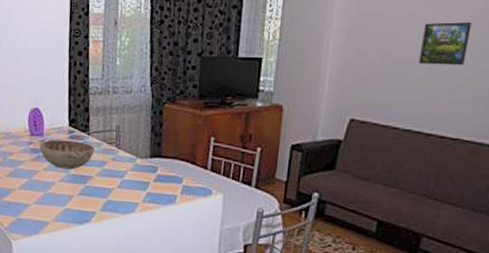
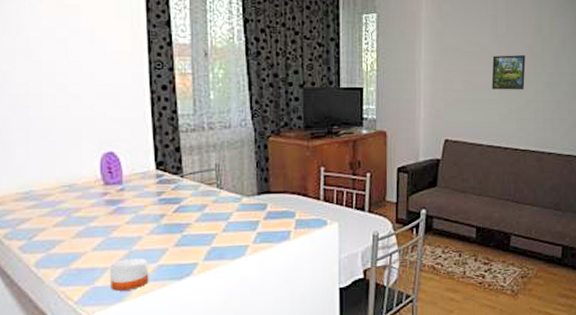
candle: none [29,199,58,226] -> present [109,258,149,291]
decorative bowl: present [39,139,96,170] -> none [118,186,192,219]

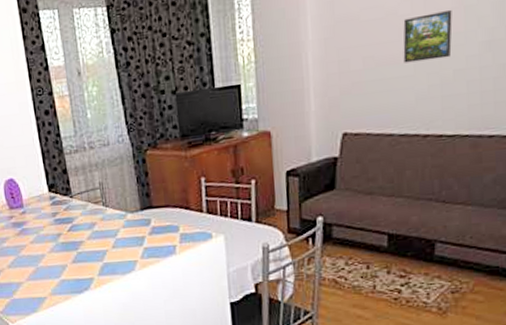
candle: present [109,258,149,291] -> none [22,274,55,303]

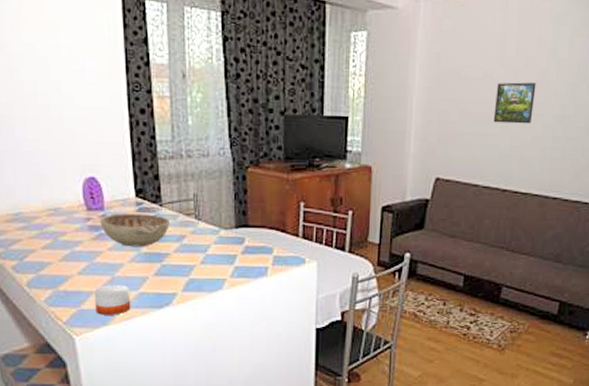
decorative bowl: none [21,206,82,239] -> present [100,213,171,247]
candle: none [22,274,55,303] -> present [94,284,131,315]

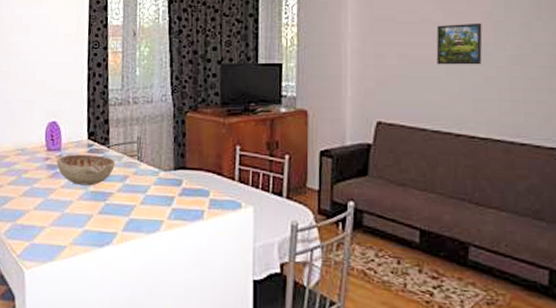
candle: present [94,284,131,315] -> none [45,220,76,251]

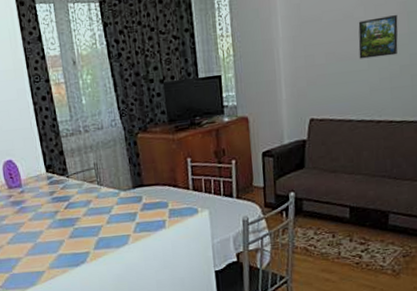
decorative bowl: present [56,154,116,186] -> none [20,185,78,216]

